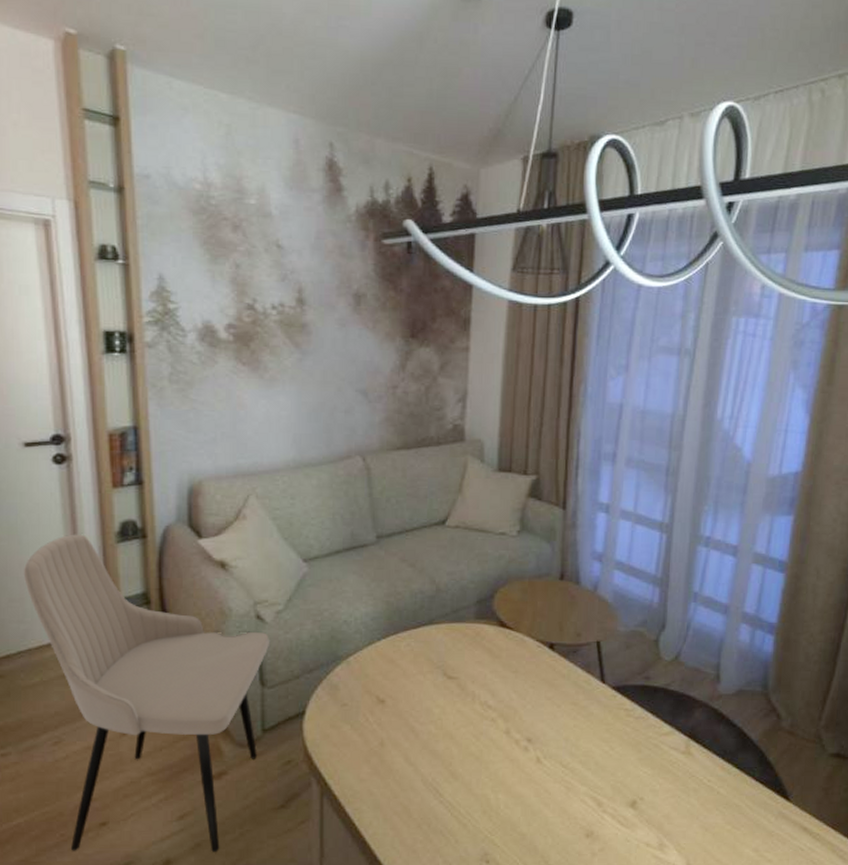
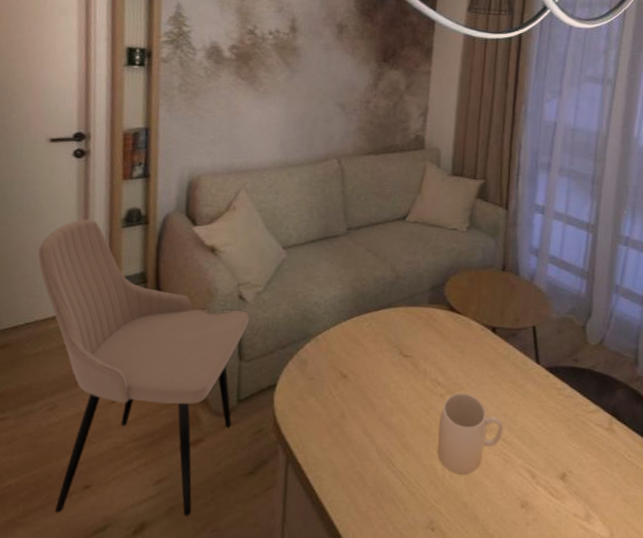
mug: none [489,715,565,804] -> present [437,392,504,474]

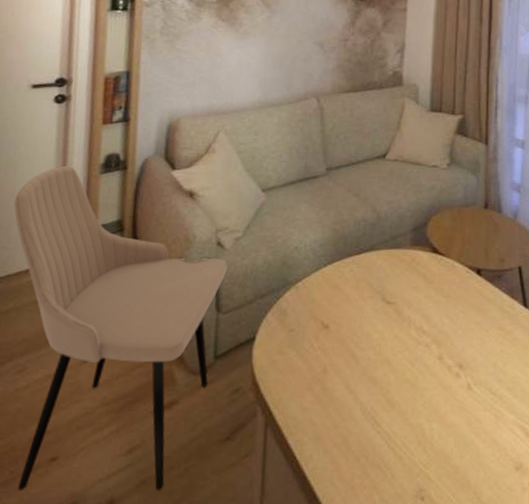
mug: present [437,392,504,474] -> none [424,340,493,434]

